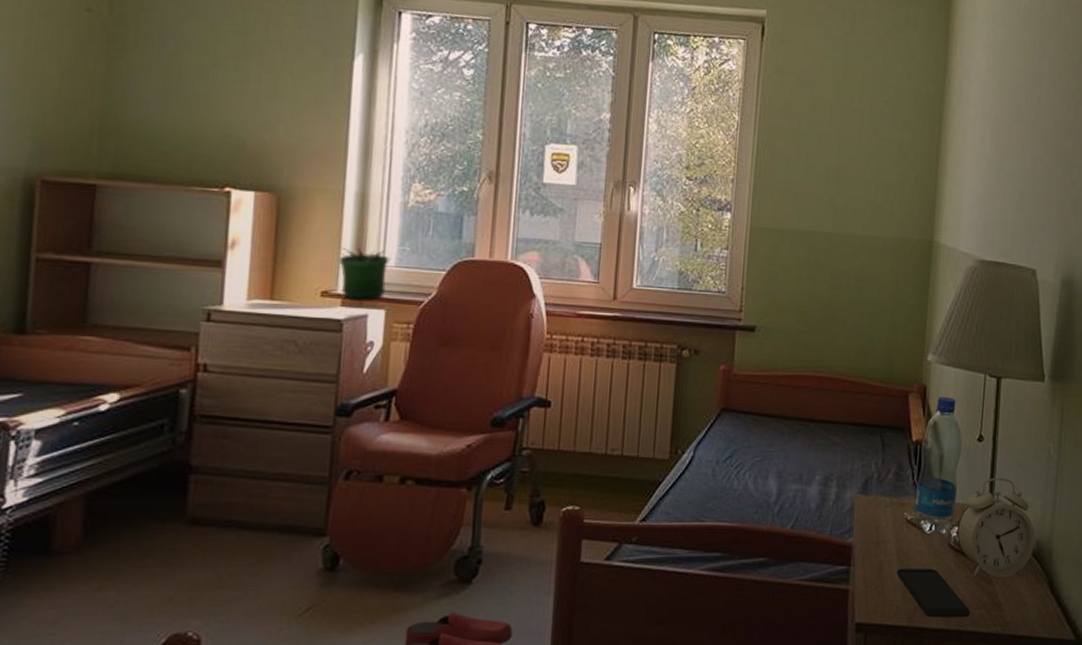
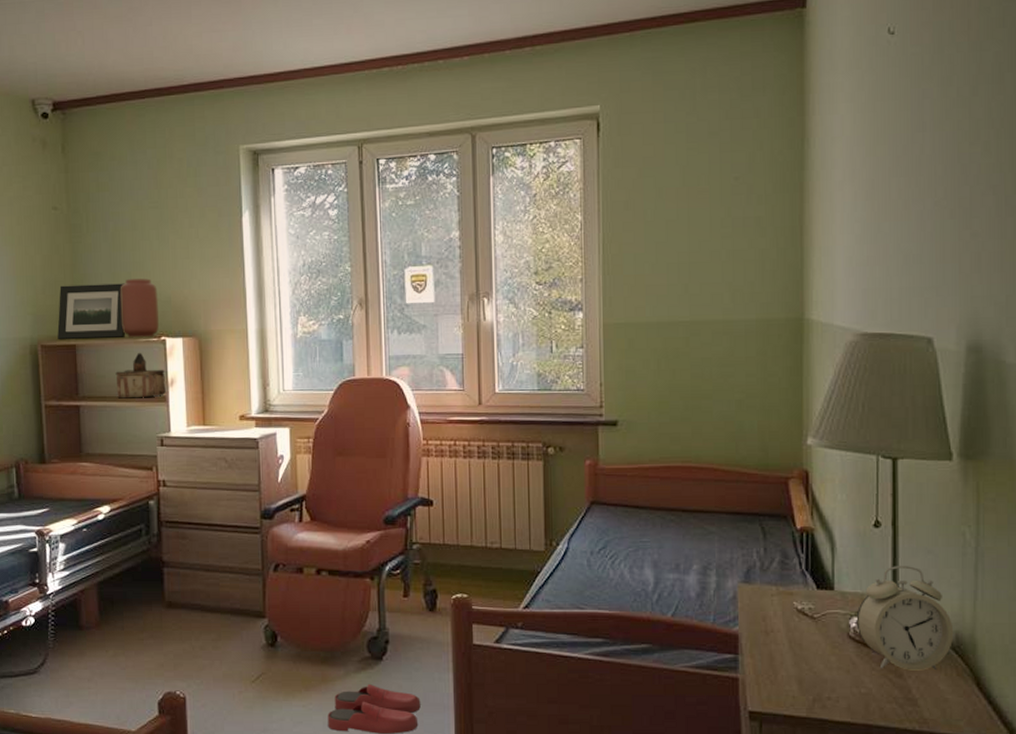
picture frame: none [69,107,182,184] -> present [57,283,126,340]
decorative box: none [150,204,225,260] -> present [115,353,166,399]
vase: none [169,112,227,187] -> present [120,278,159,338]
planter: present [337,246,391,300] -> none [248,377,289,421]
mobile phone: present [896,568,971,618] -> none [790,658,880,712]
bottle: present [913,396,962,536] -> none [804,481,855,626]

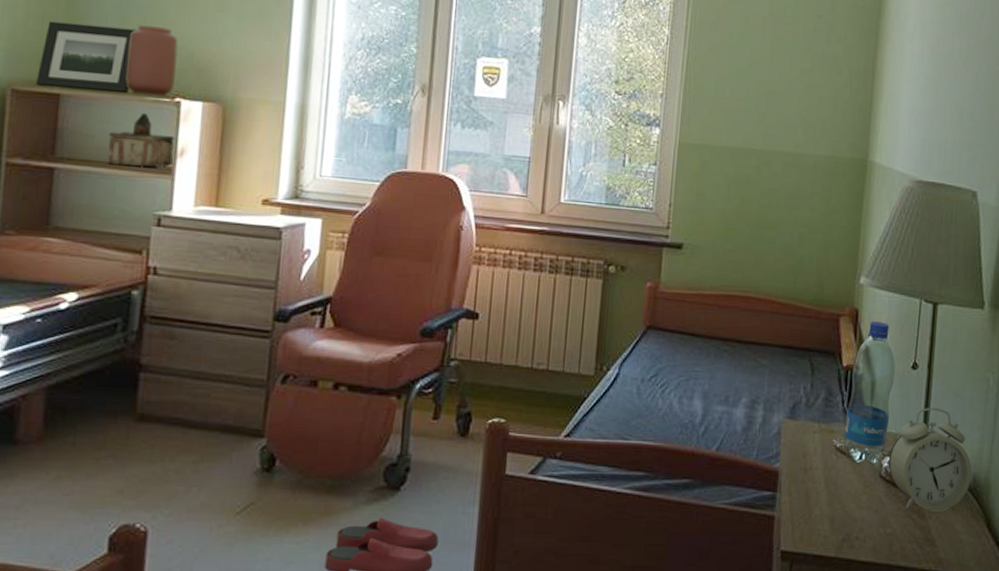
bottle: none [804,481,855,626] -> present [843,320,896,466]

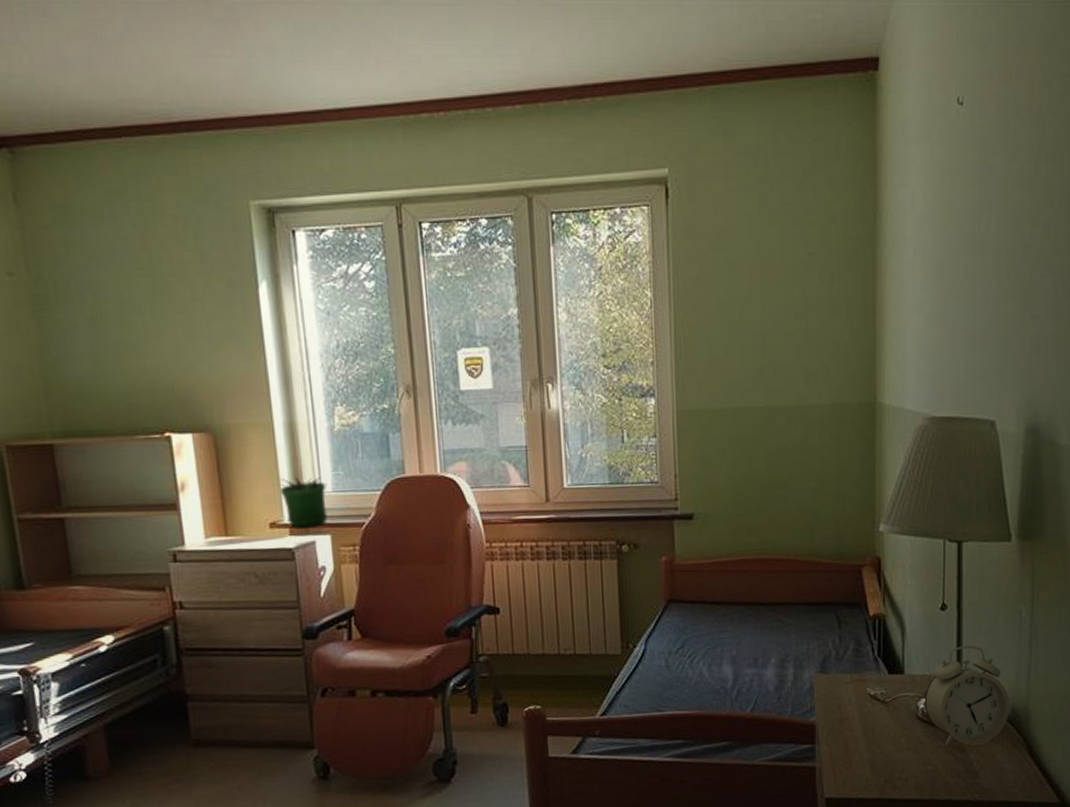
picture frame: present [36,21,138,94] -> none [25,368,119,439]
decorative box: present [107,113,175,168] -> none [108,453,175,508]
vase: present [125,25,178,98] -> none [107,362,161,435]
planter: none [278,156,328,209] -> present [277,477,328,528]
bottle: present [843,320,896,466] -> none [876,566,923,709]

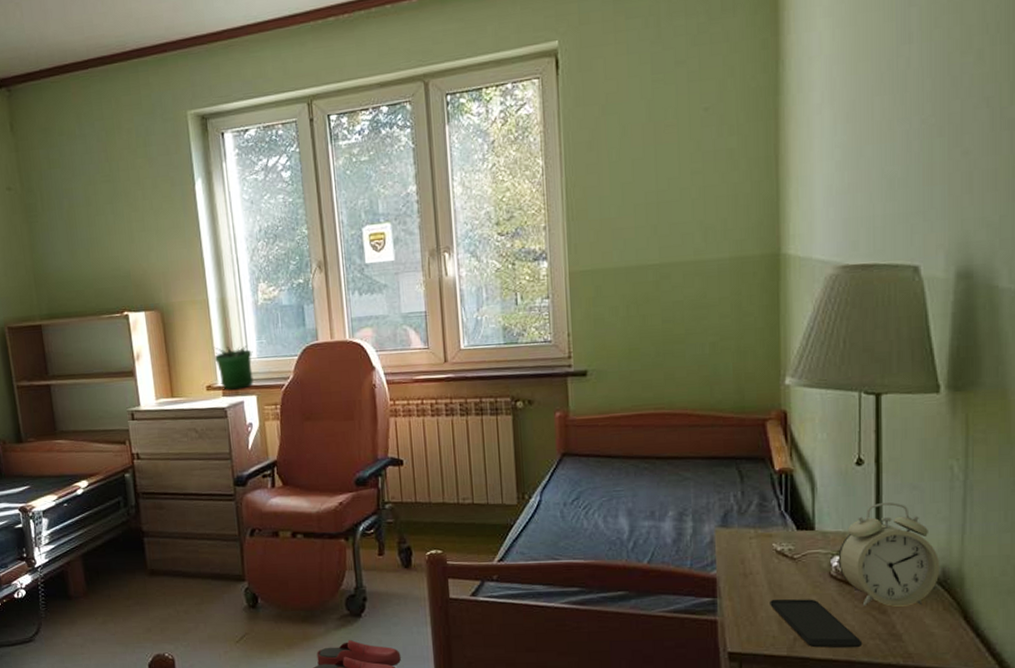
mobile phone: none [864,741,945,789] -> present [770,599,863,648]

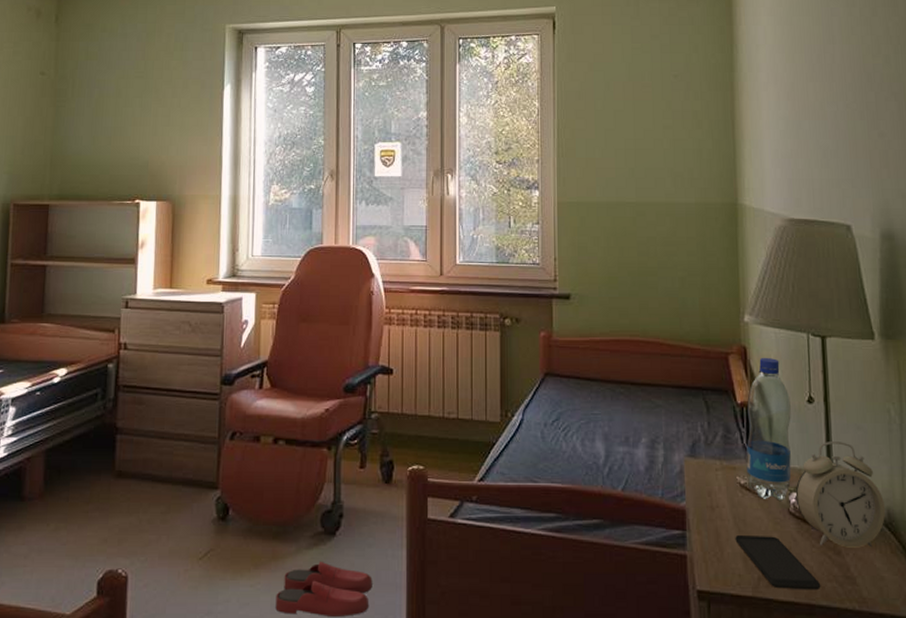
planter: present [212,345,253,390] -> none [218,241,258,285]
bottle: none [783,420,836,566] -> present [746,357,792,502]

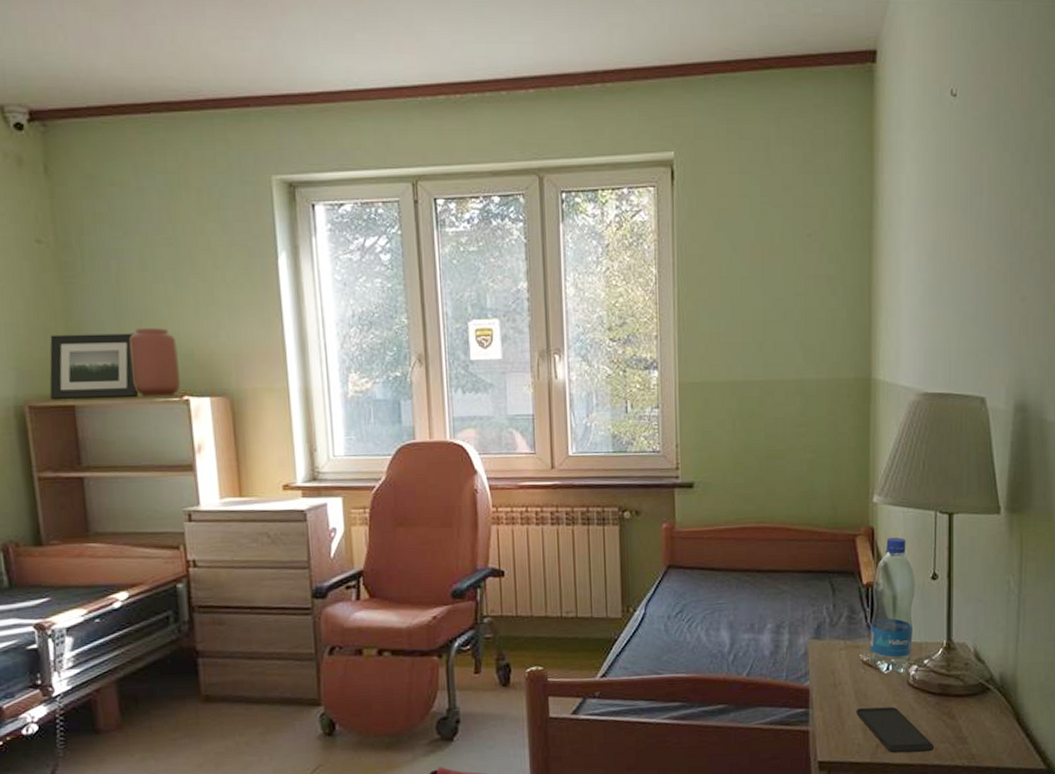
picture frame: none [31,147,105,200] -> present [49,333,139,400]
vase: none [97,143,136,200] -> present [129,328,180,398]
alarm clock: present [795,442,886,548] -> none [915,614,999,712]

